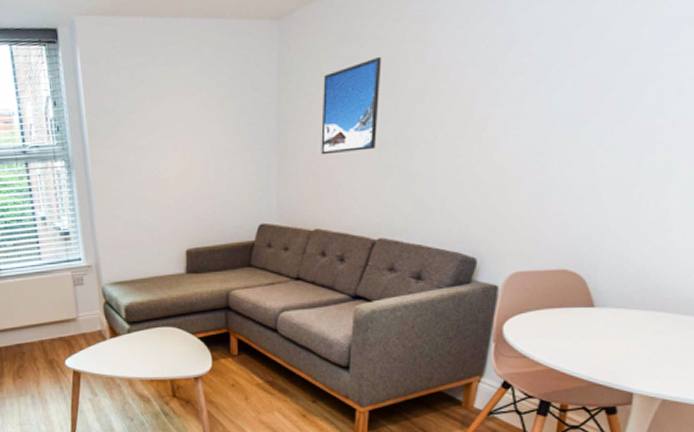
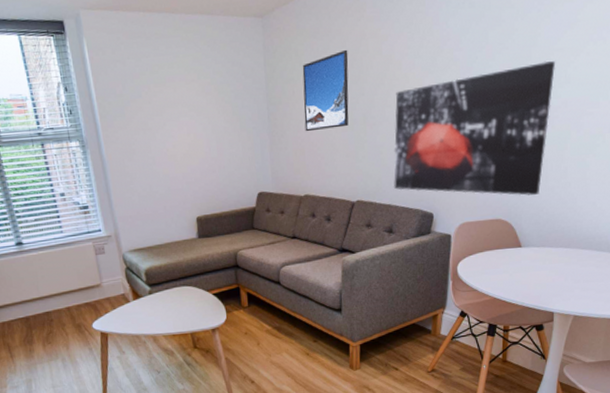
wall art: none [428,68,664,242] -> present [394,61,555,196]

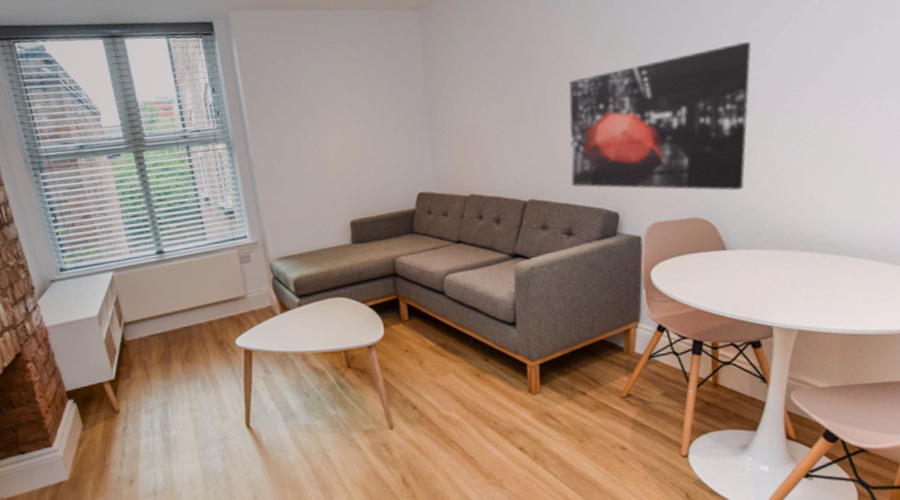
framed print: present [302,49,349,132] -> none [464,38,517,127]

